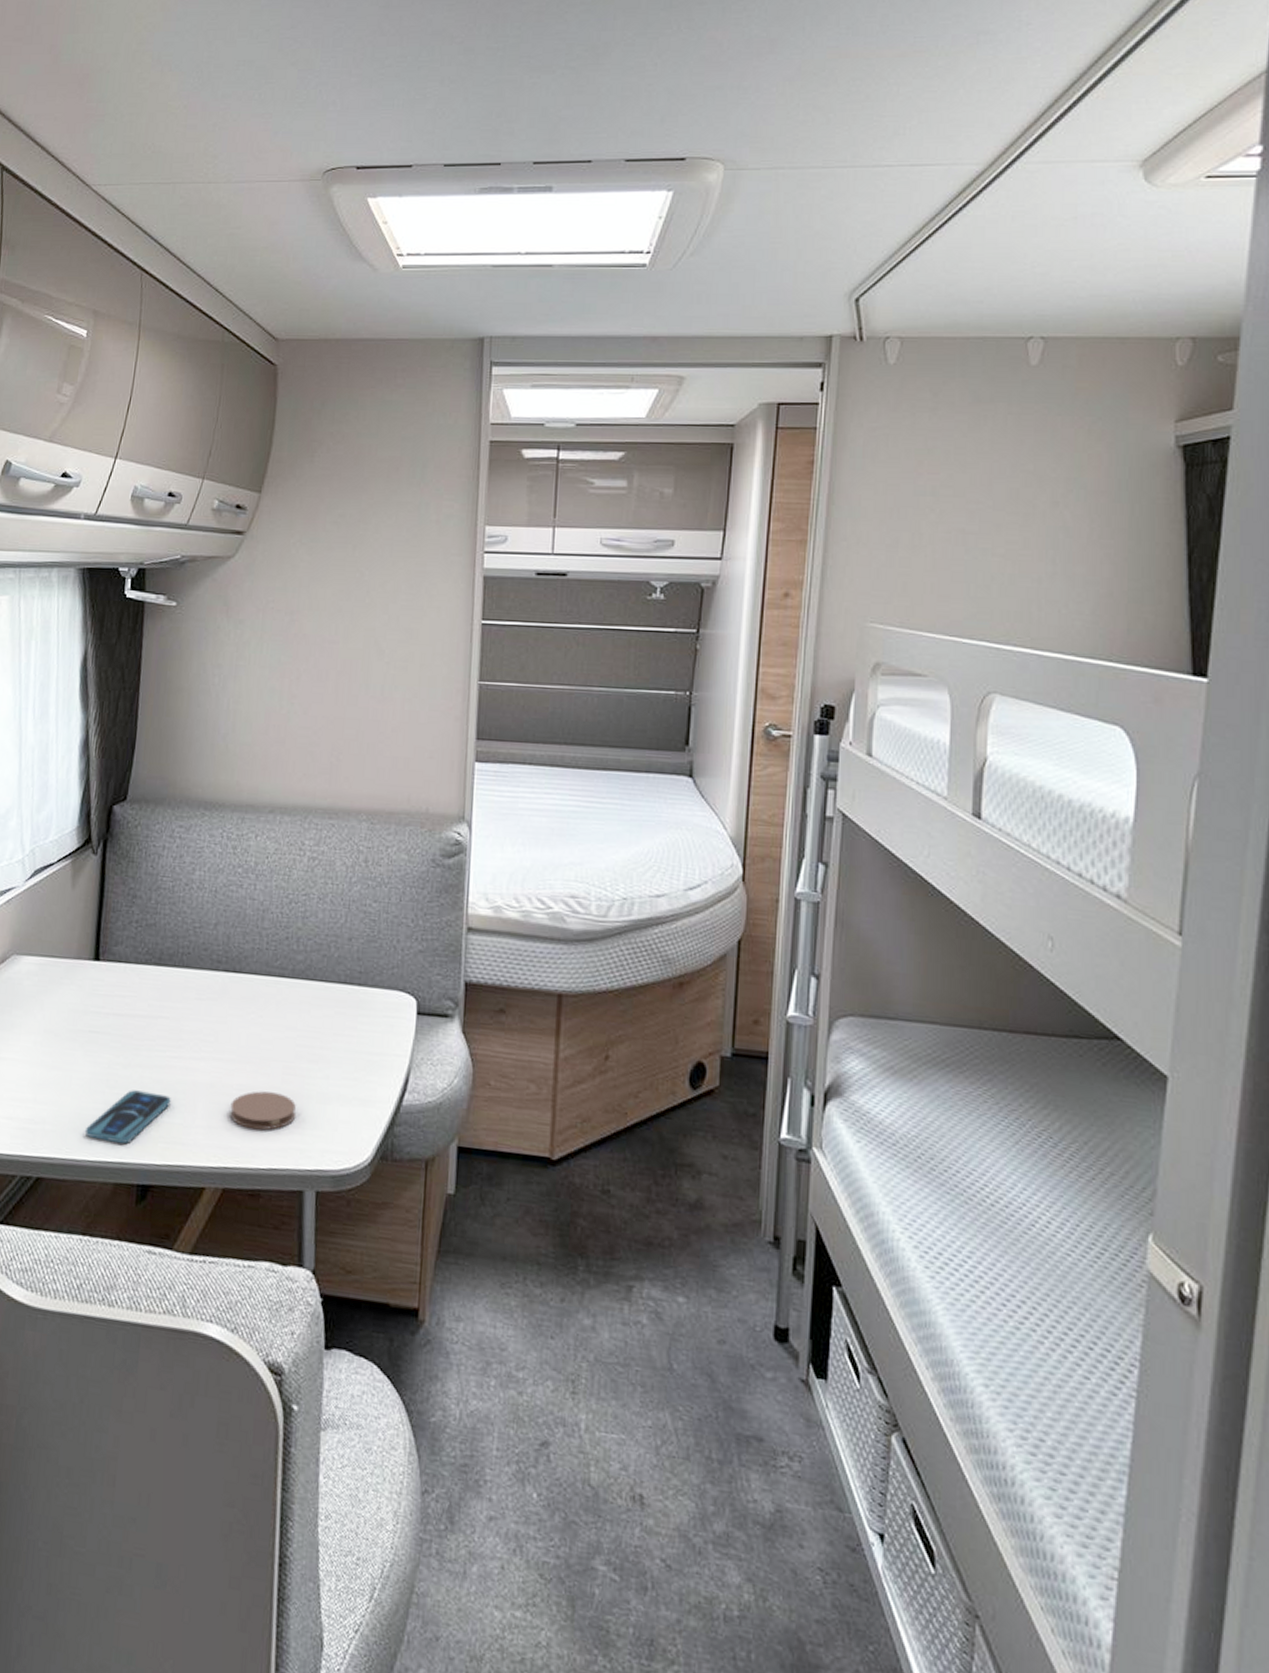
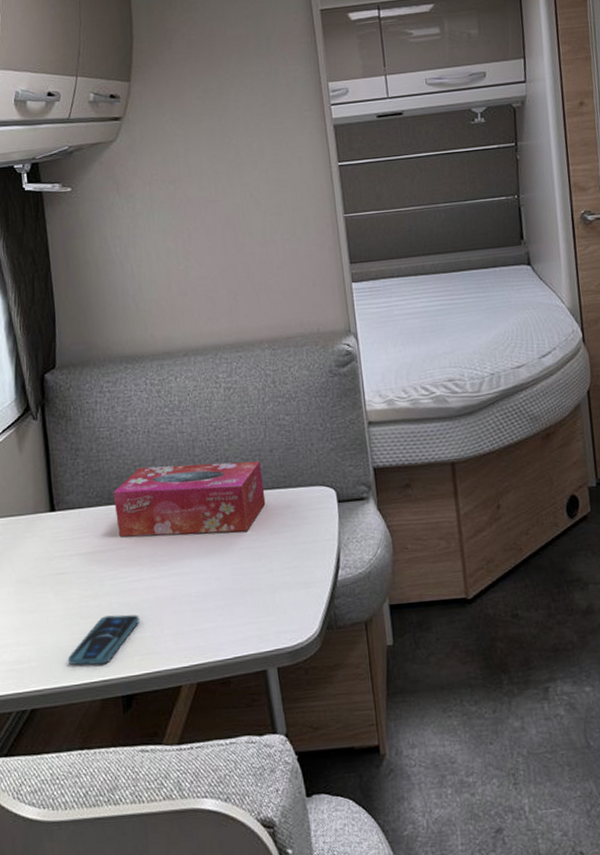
tissue box: none [164,930,336,1026] -> present [113,461,266,537]
coaster: present [229,1091,296,1131] -> none [192,592,250,628]

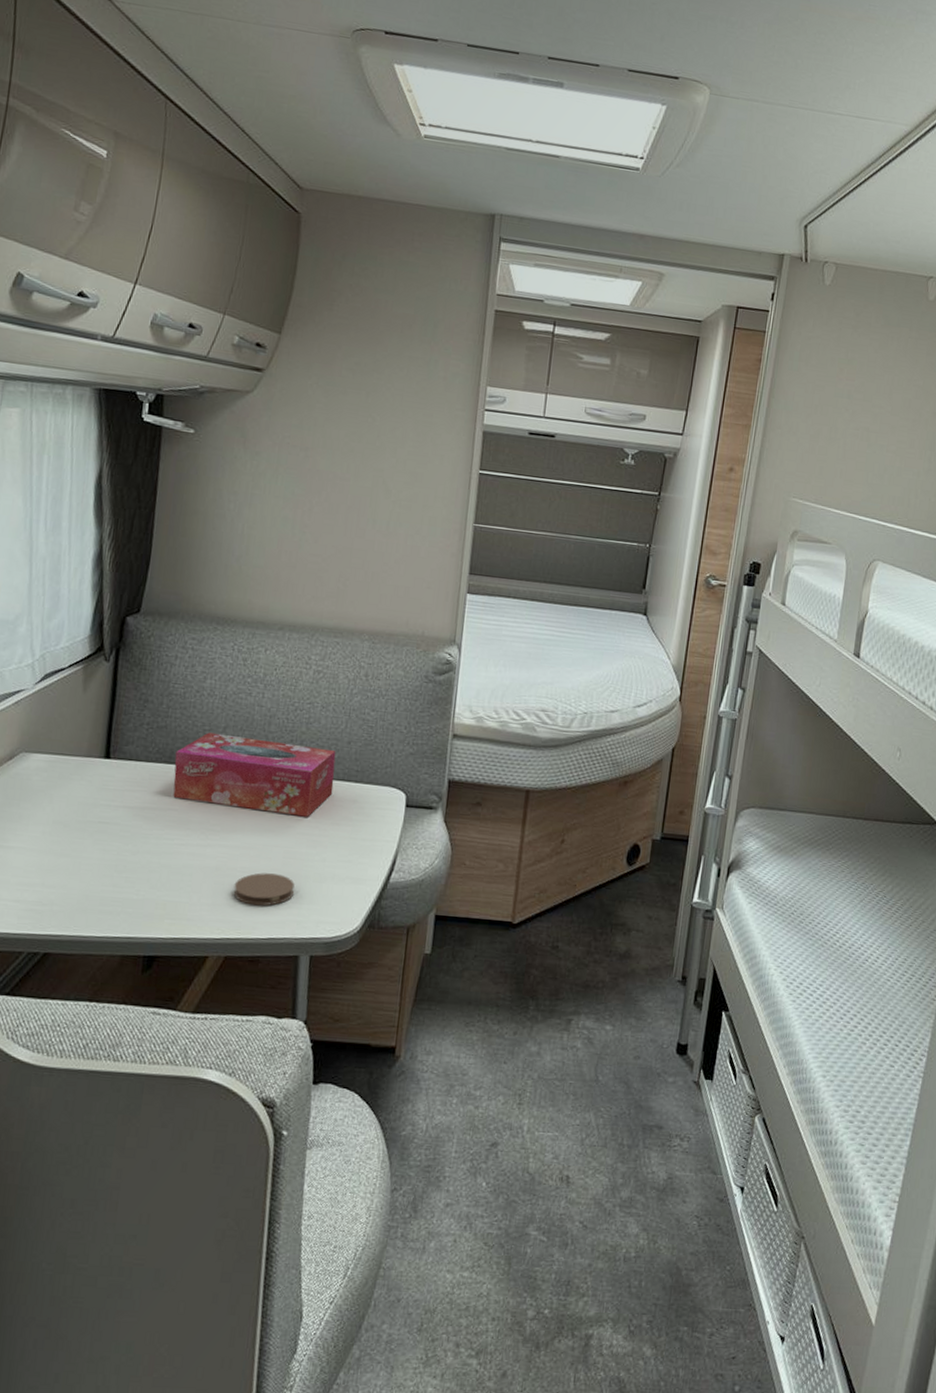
smartphone: present [68,614,140,665] -> none [94,874,178,921]
coaster: none [192,592,250,628] -> present [233,872,295,906]

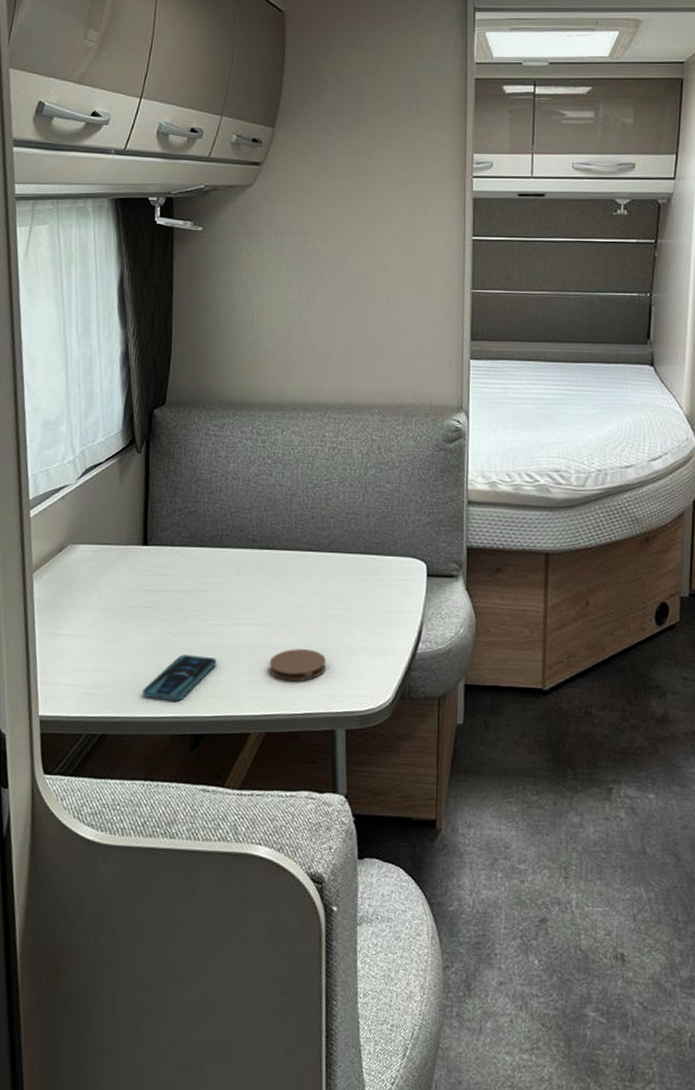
smartphone: none [94,874,178,921] -> present [143,655,217,701]
tissue box: present [173,732,336,817] -> none [206,514,356,592]

